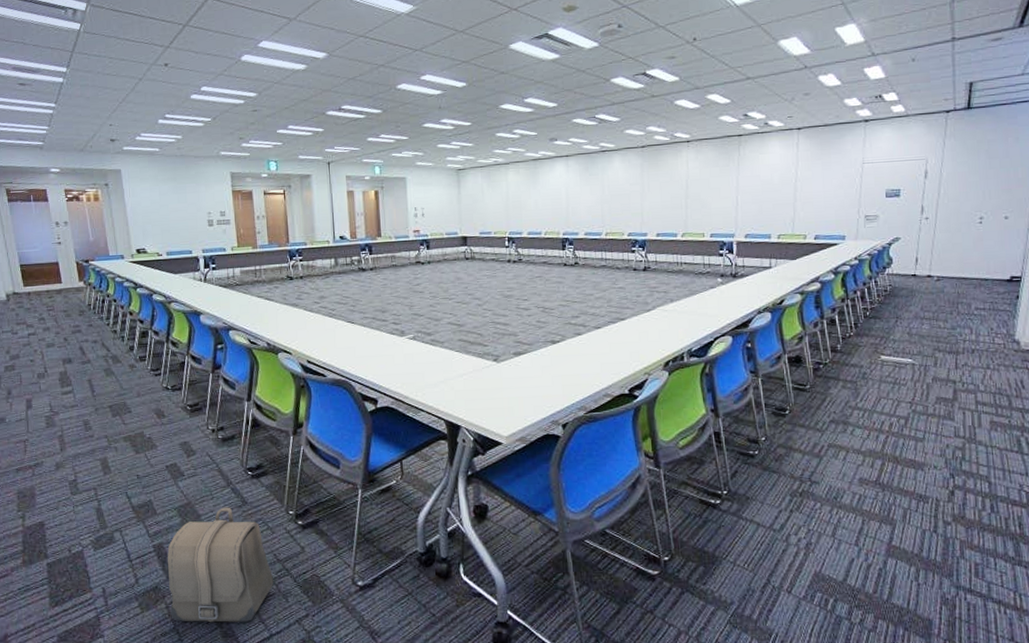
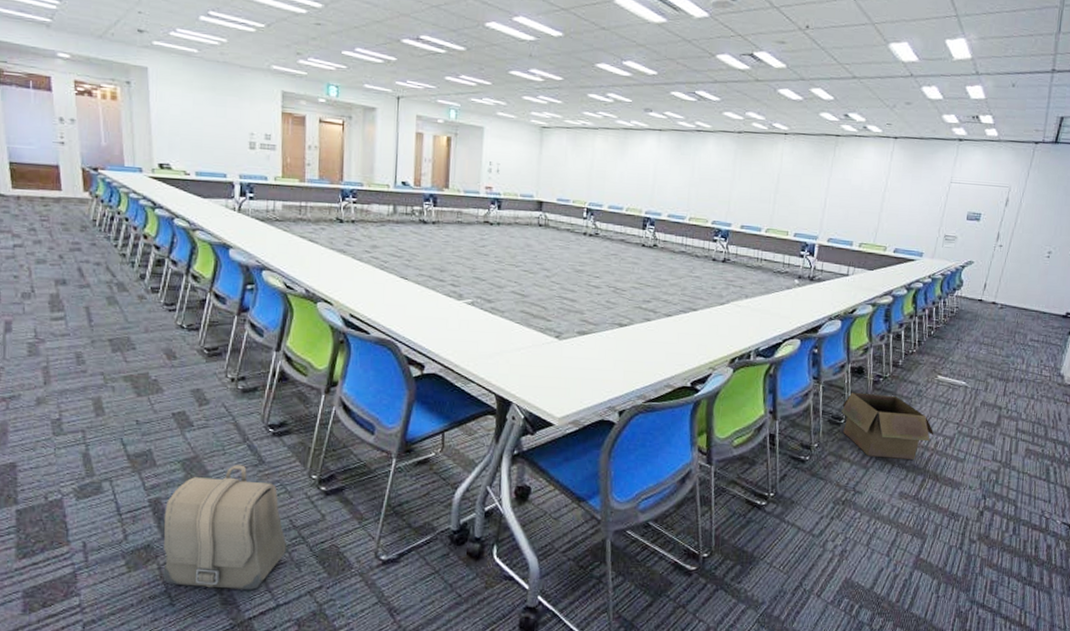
box: none [784,381,887,446] -> present [842,392,934,460]

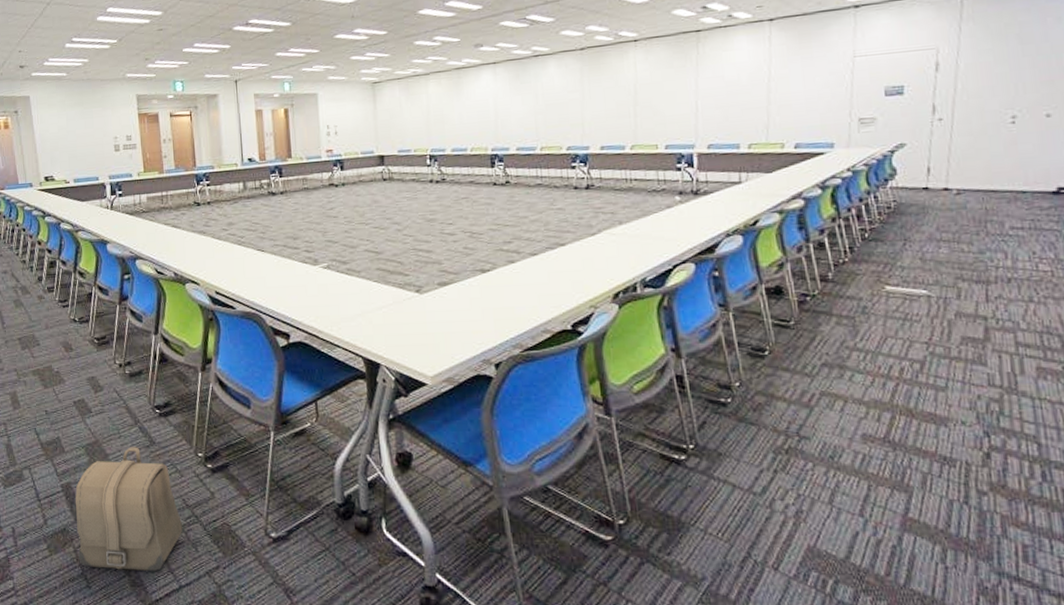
box: present [842,392,934,460] -> none [762,316,896,394]

